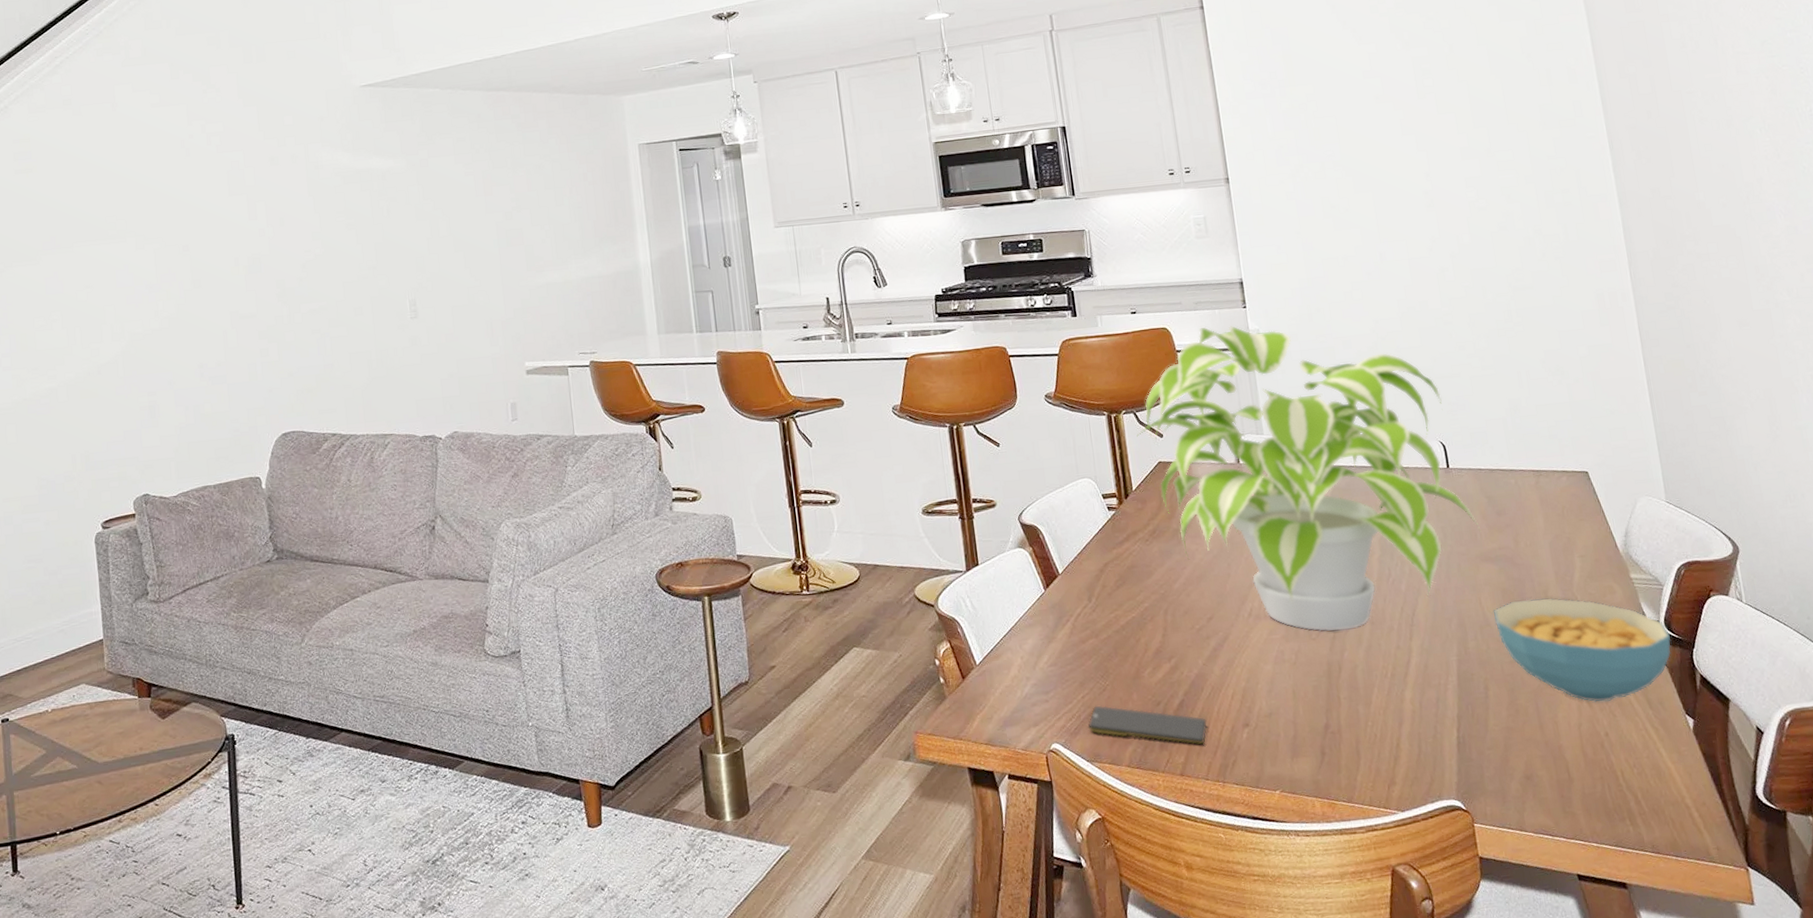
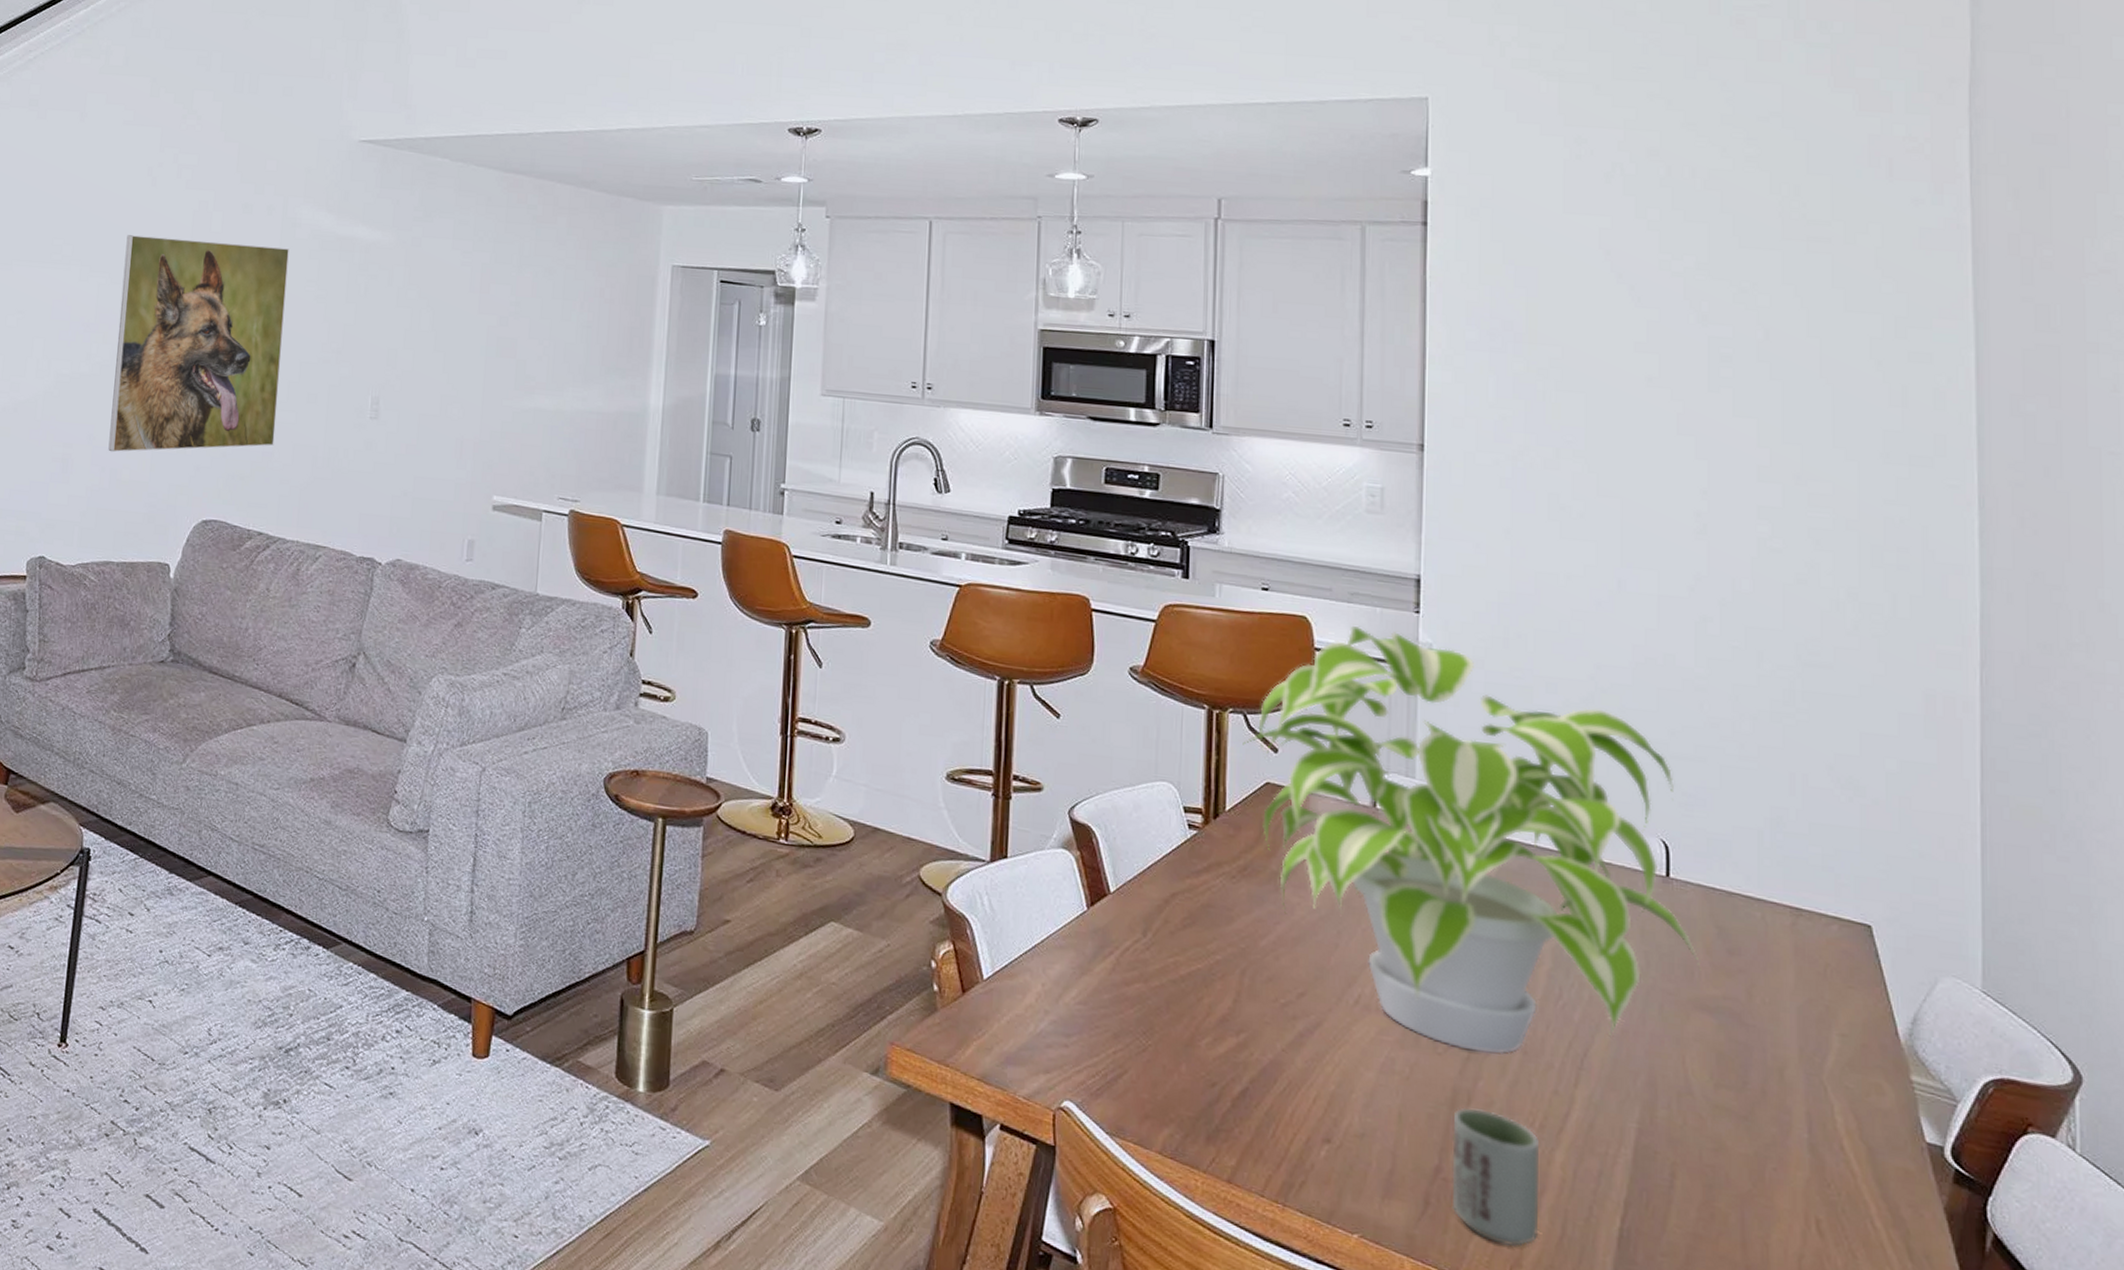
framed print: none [172,188,333,392] -> present [108,235,289,453]
smartphone: present [1088,705,1208,745] -> none [1114,1067,1274,1151]
cup: none [1331,672,1403,771] -> present [1451,1107,1539,1247]
cereal bowl: present [1493,598,1671,703] -> none [1700,1071,1958,1237]

